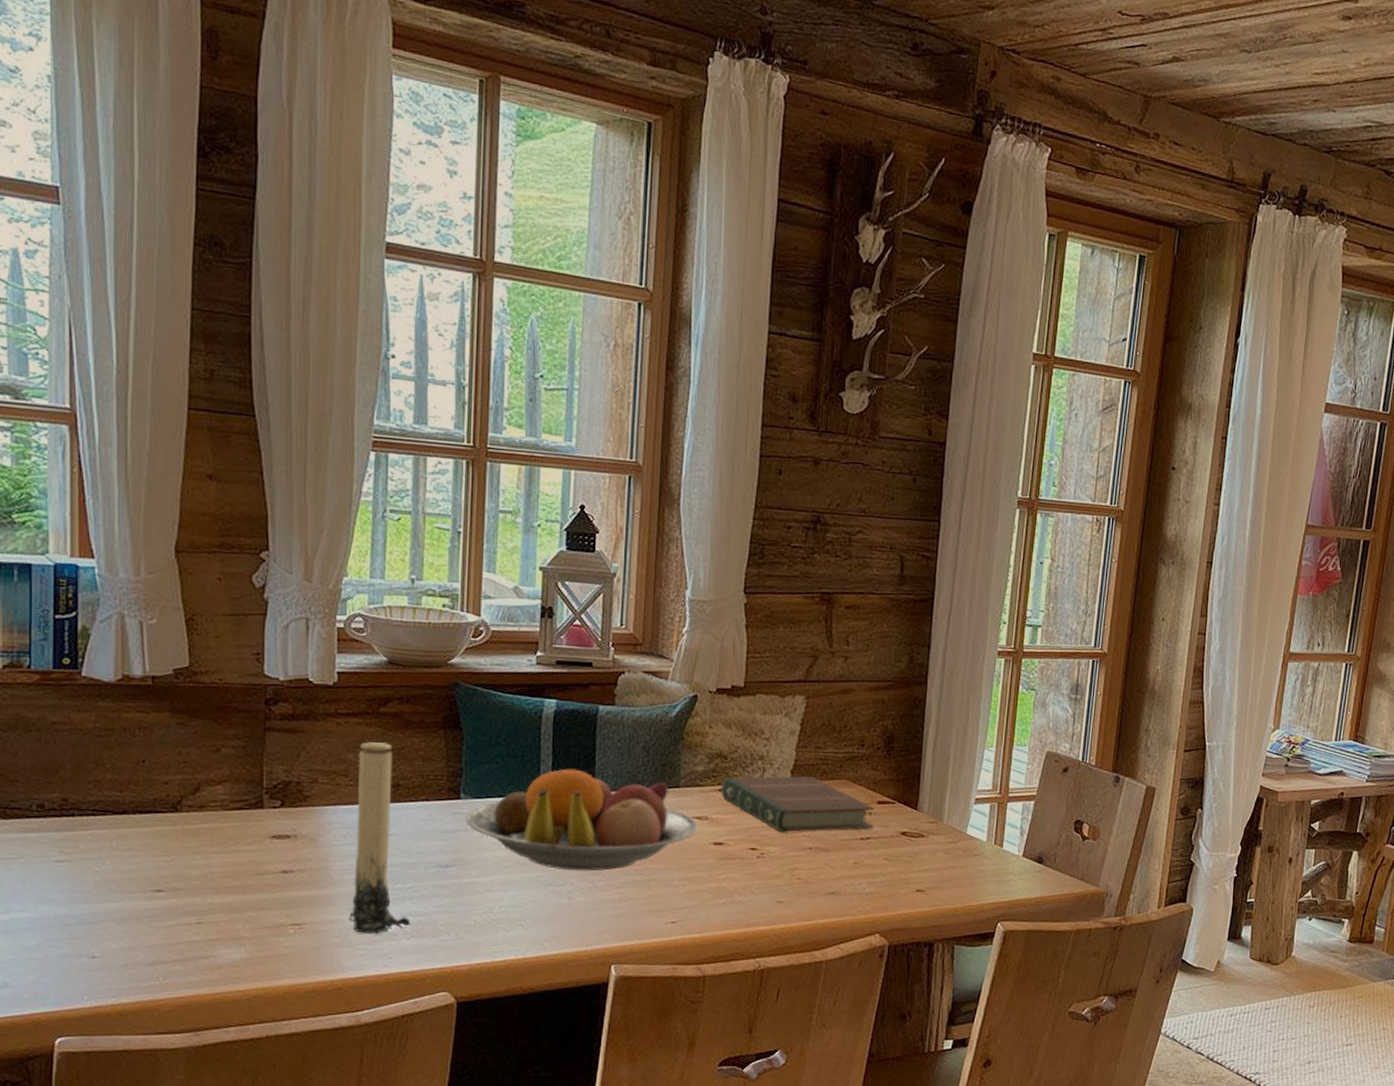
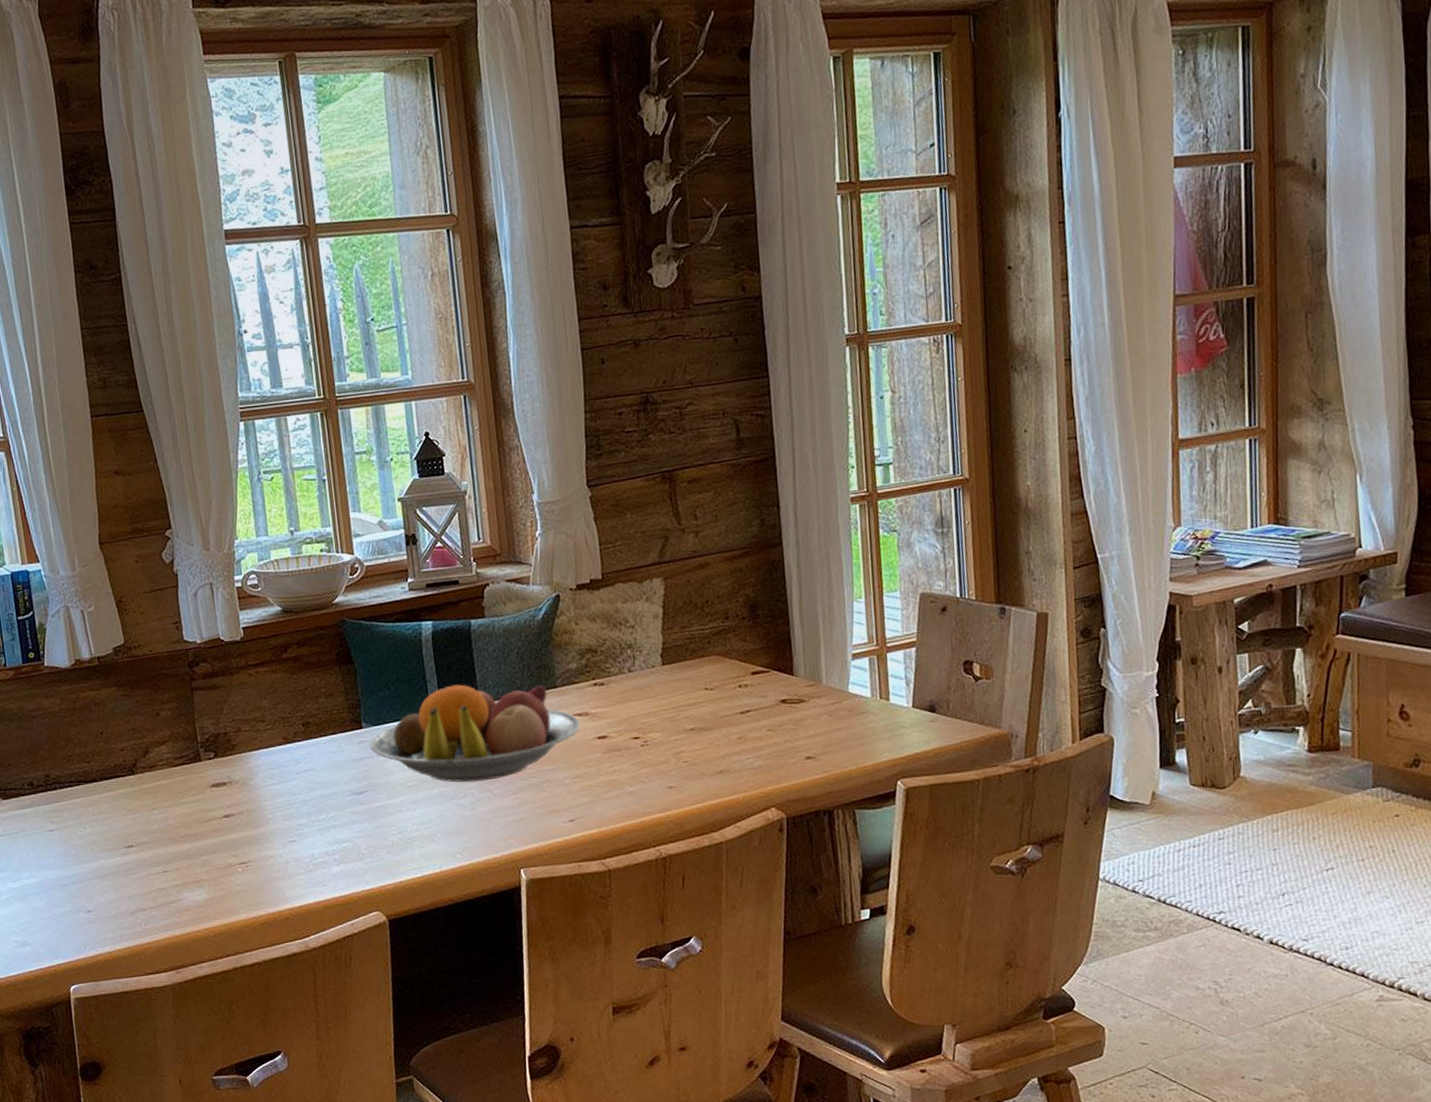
candle: present [349,742,411,934] -> none [270,685,338,865]
book: present [721,776,875,832] -> none [595,656,752,717]

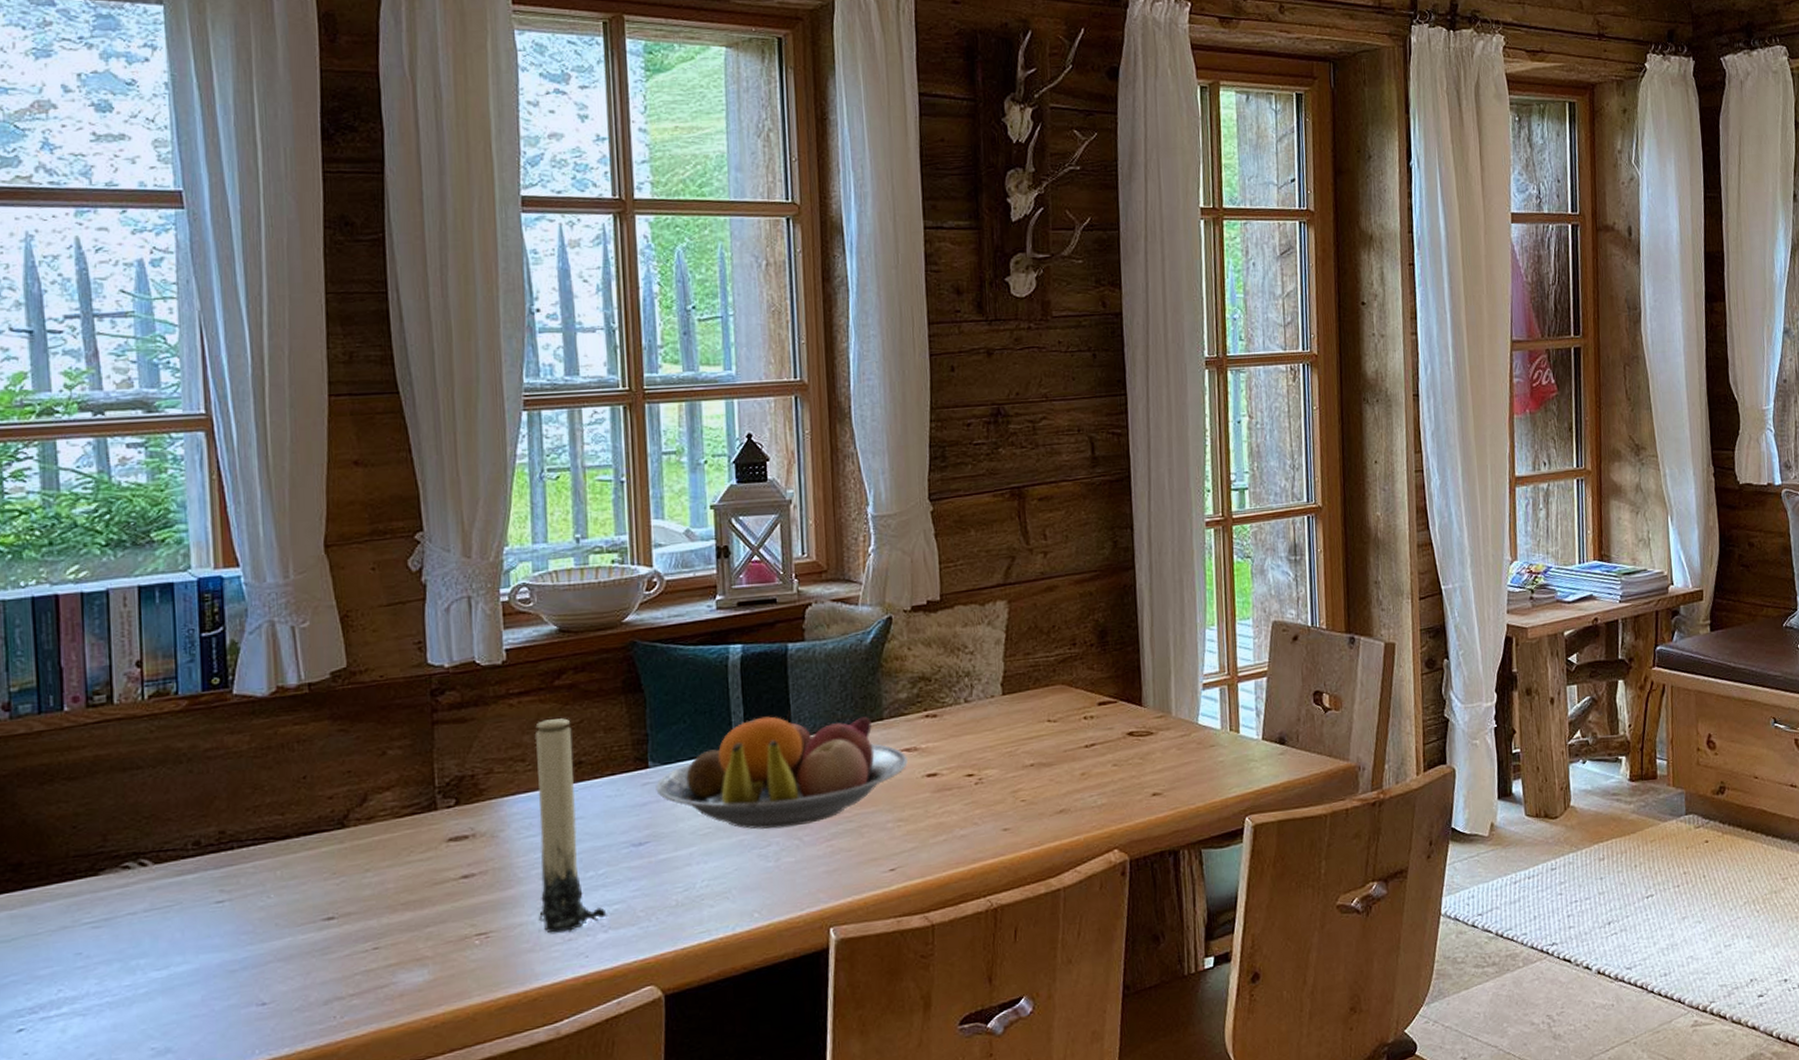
candle: none [270,685,338,865] -> present [534,718,607,933]

